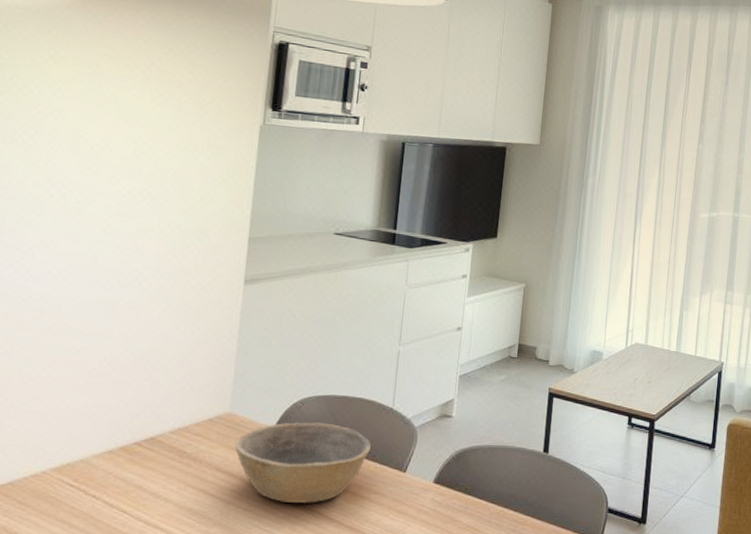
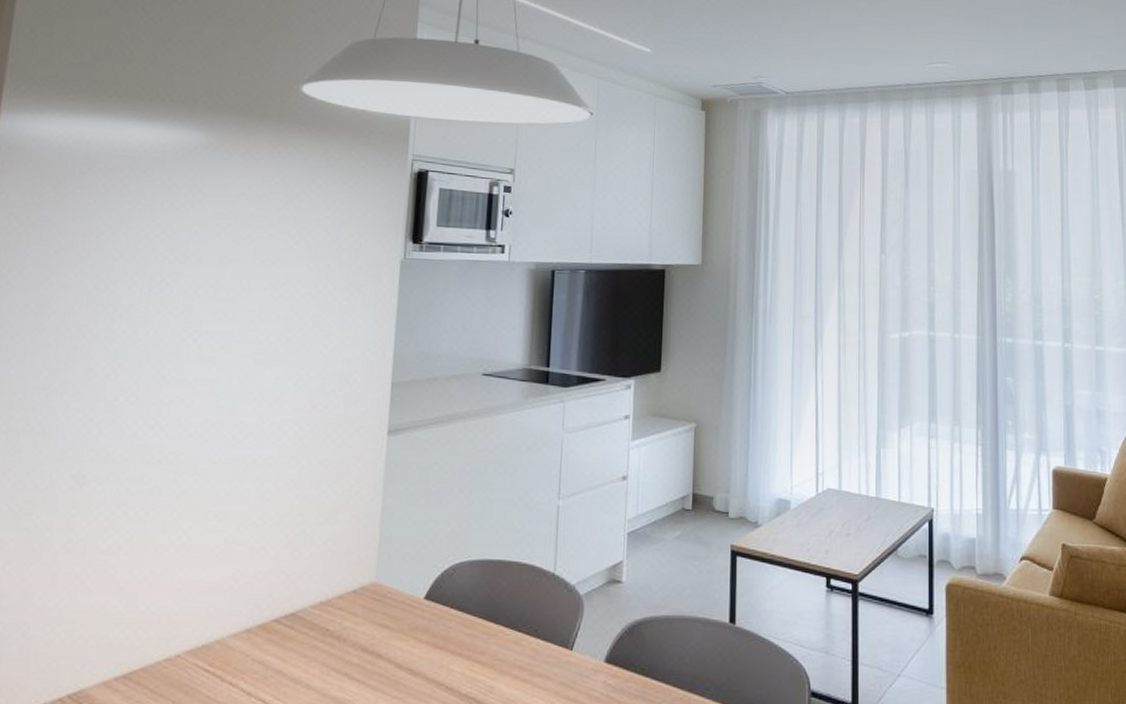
bowl: present [234,422,371,503] -> none [381,592,532,689]

